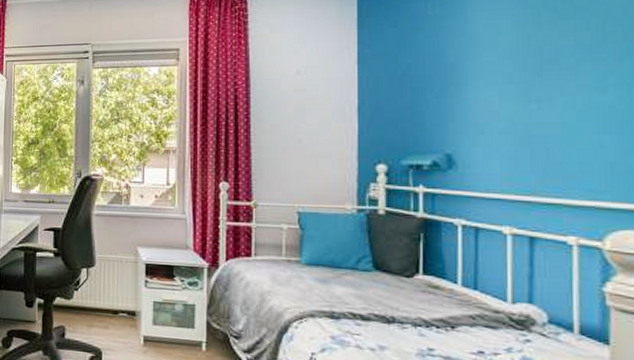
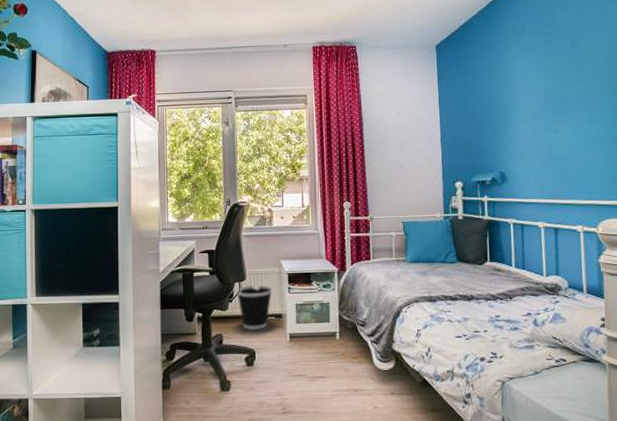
wastebasket: none [83,272,126,326] -> present [236,284,273,330]

